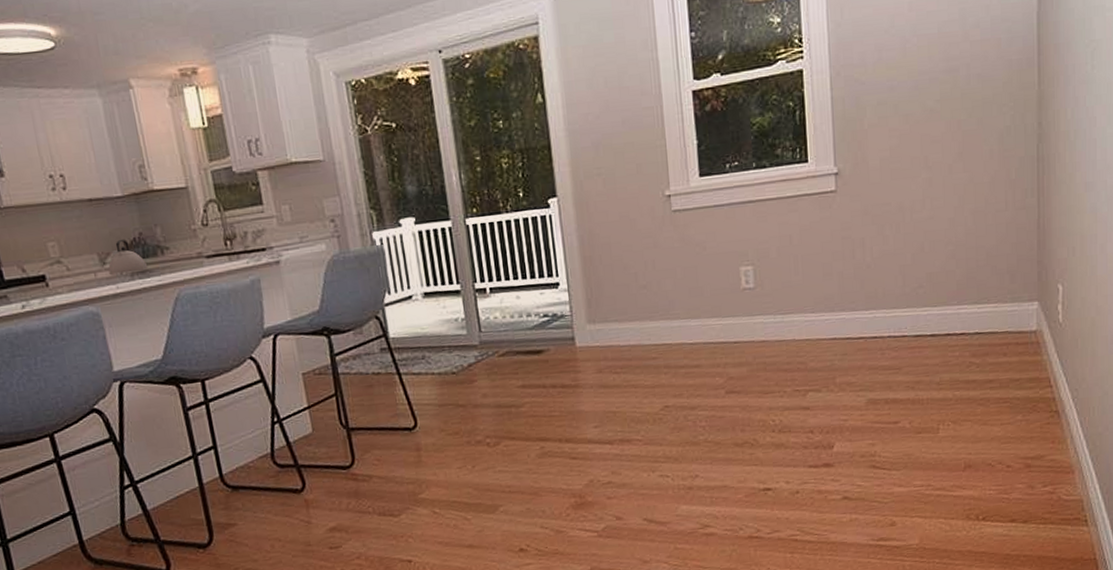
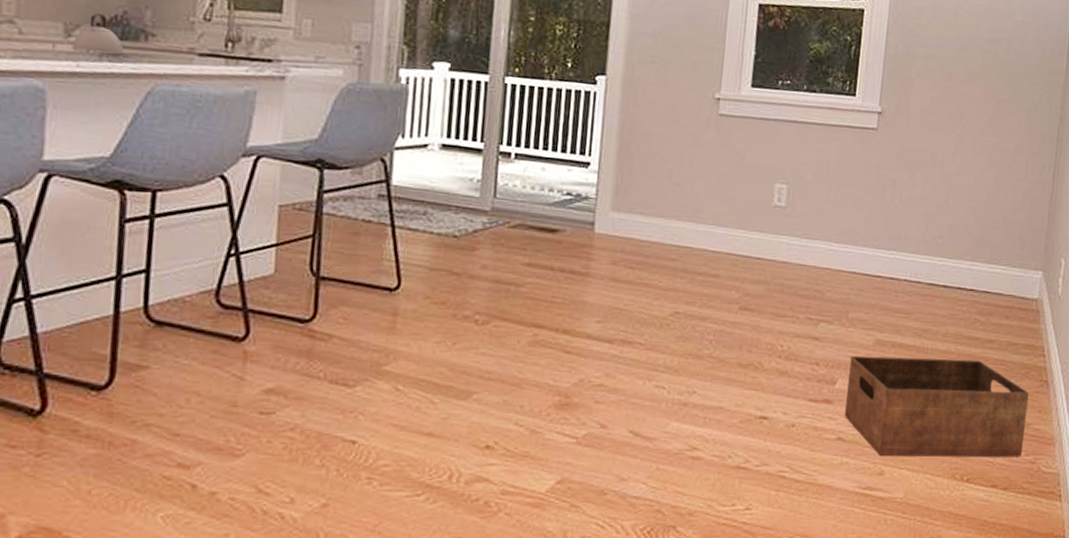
storage basket: none [844,402,1039,508] -> present [844,355,1029,457]

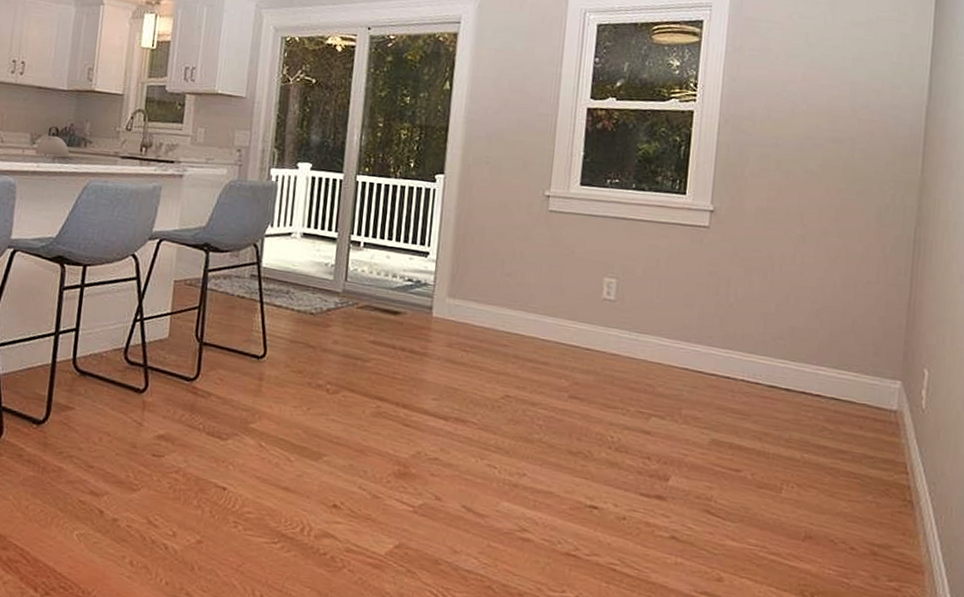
storage basket: present [844,355,1029,457] -> none [678,453,890,582]

